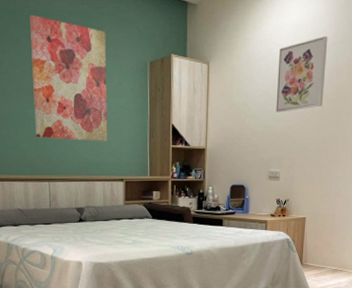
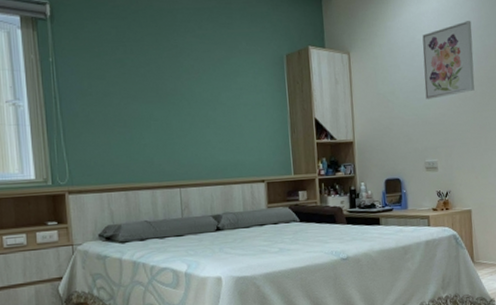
wall art: present [30,14,108,142] -> none [154,13,245,141]

